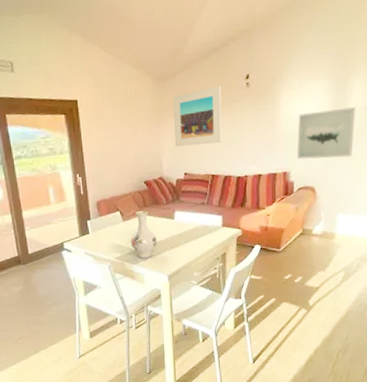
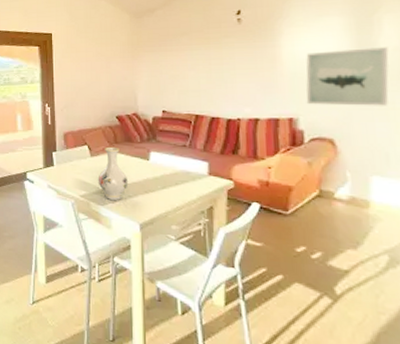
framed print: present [173,86,222,147] -> none [151,22,208,83]

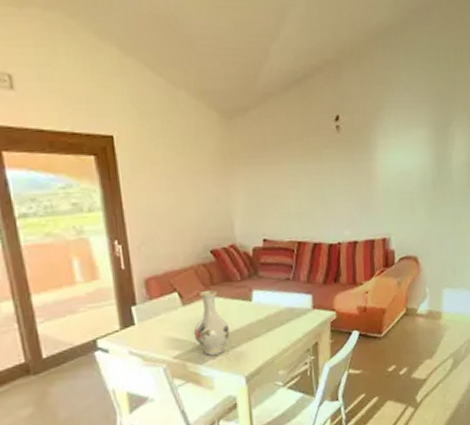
wall art: present [306,47,389,106] -> none [396,162,458,223]

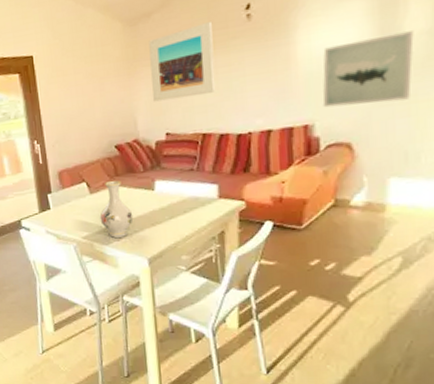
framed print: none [246,128,309,205] -> present [149,22,215,102]
wall art: none [396,162,458,223] -> present [322,31,414,108]

